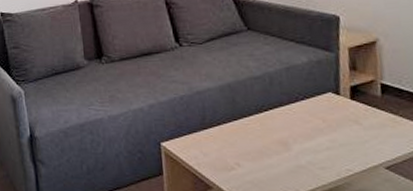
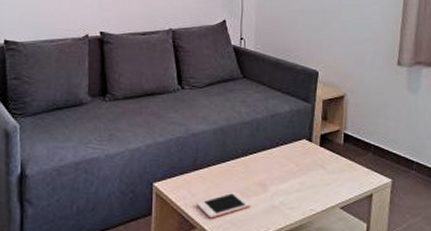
cell phone: none [210,151,273,179] -> present [196,192,251,219]

